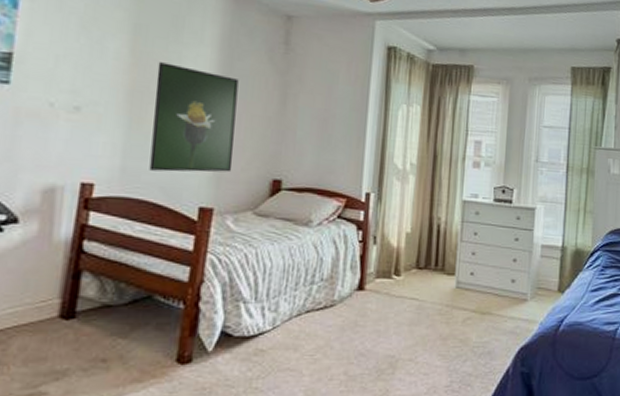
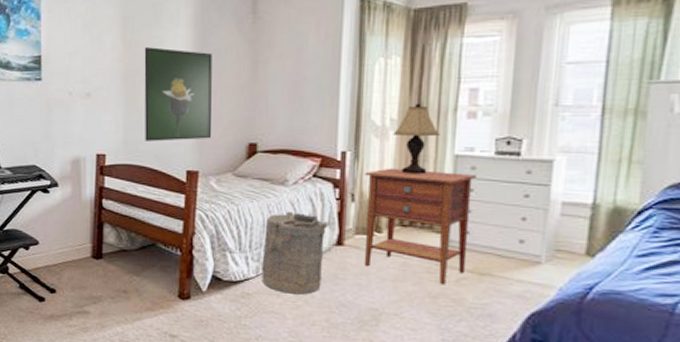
laundry hamper: none [278,255,351,347] -> present [262,211,328,295]
nightstand: none [384,211,479,325] -> present [365,168,476,284]
lamp: none [413,150,452,218] -> present [393,103,440,175]

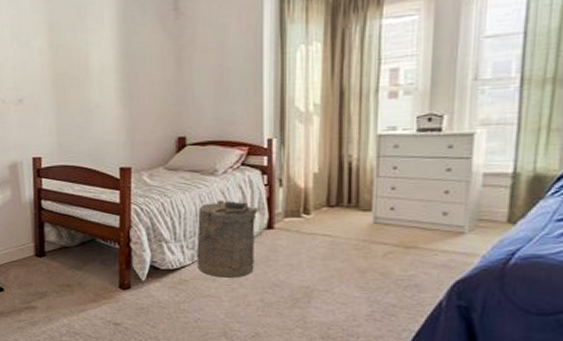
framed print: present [144,47,212,141] -> none [71,50,142,142]
nightstand: present [365,168,476,284] -> none [291,151,399,259]
lamp: present [393,103,440,175] -> none [317,87,363,157]

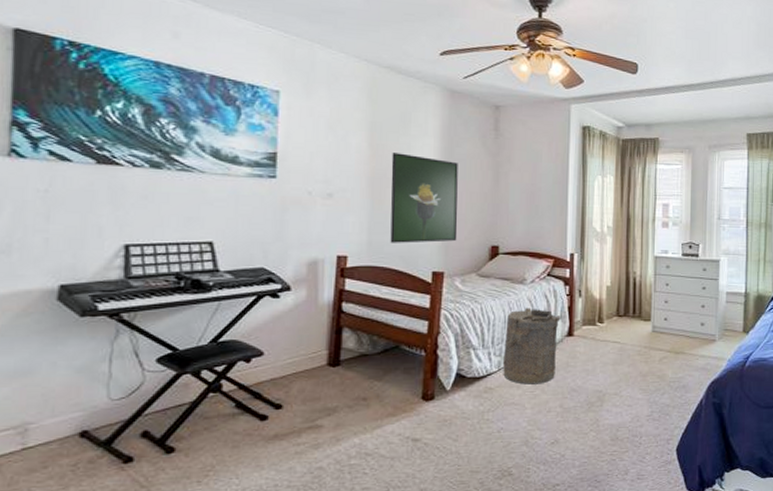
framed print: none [71,50,142,142] -> present [390,153,458,243]

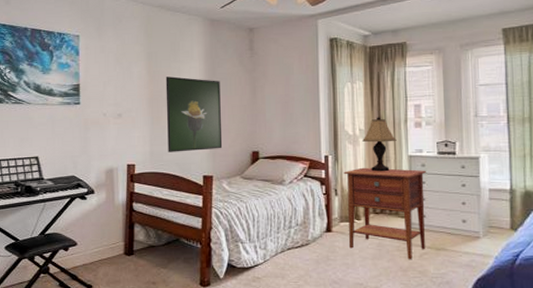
laundry hamper: present [503,308,561,385] -> none [268,206,319,276]
nightstand: none [589,267,670,363] -> present [343,167,426,259]
lamp: none [610,214,644,273] -> present [362,117,397,172]

